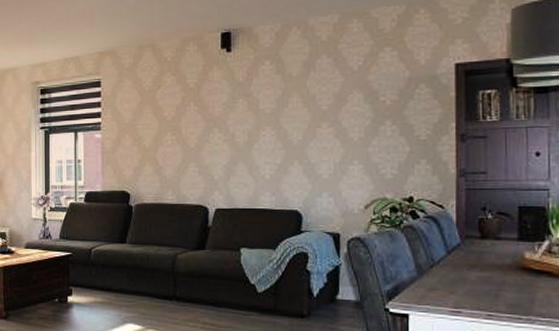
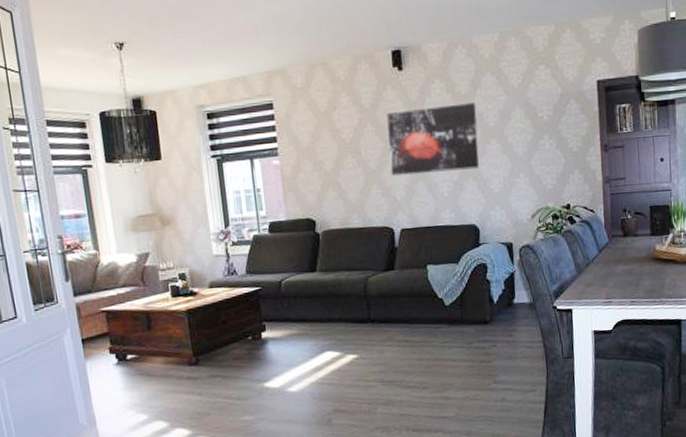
wall art: none [210,84,308,155] -> present [386,102,479,176]

